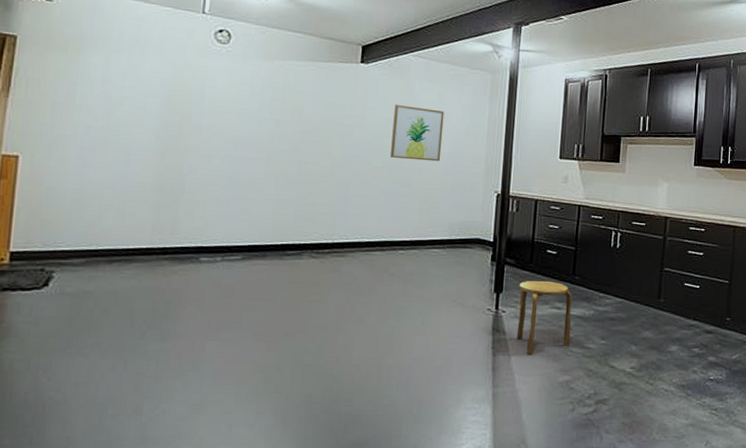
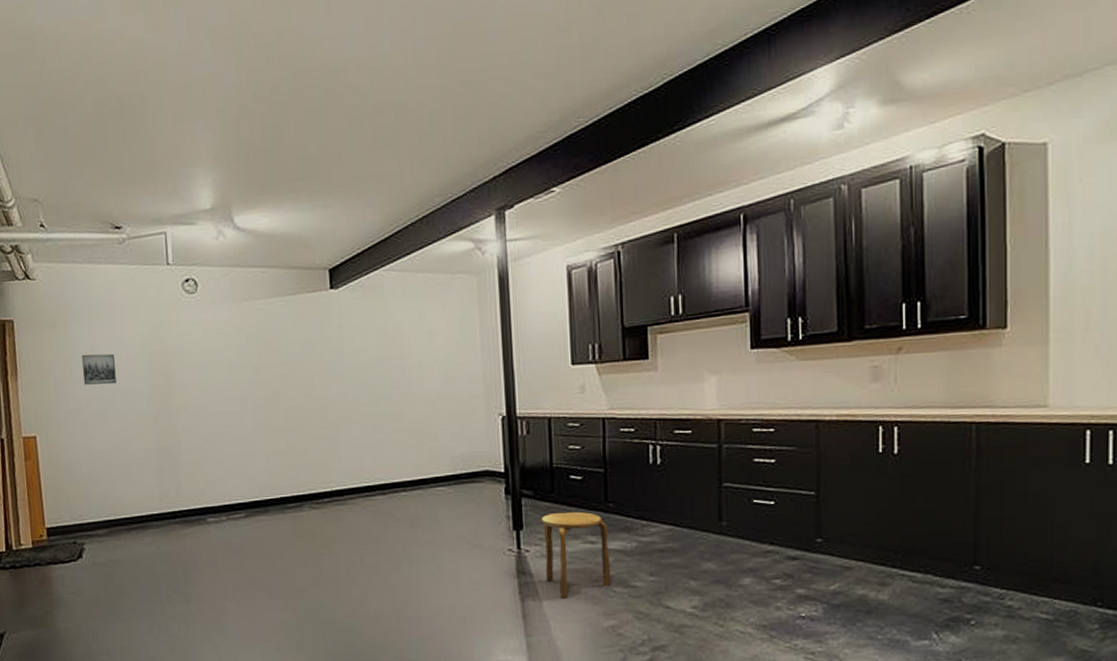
wall art: none [87,82,128,116] -> present [82,353,117,385]
wall art: present [390,105,444,162] -> none [373,328,432,391]

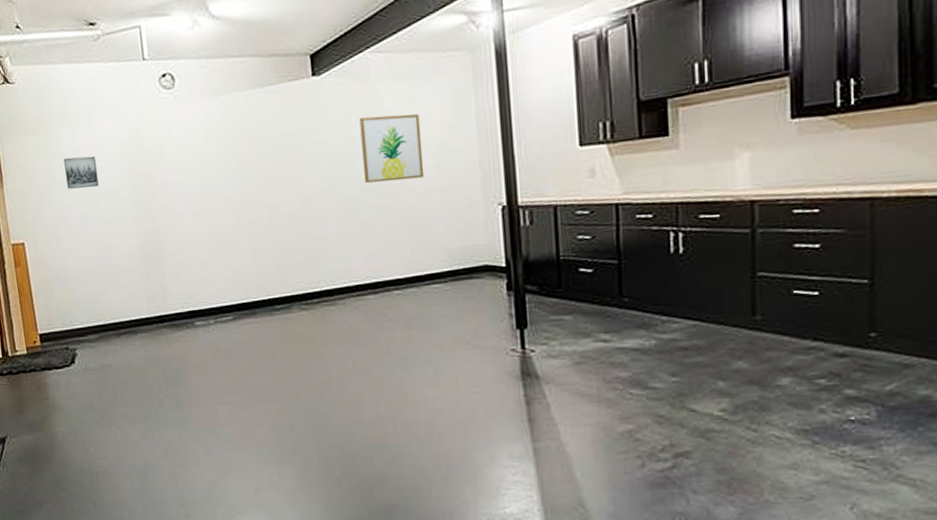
wall art: none [373,328,432,391] -> present [359,114,425,183]
stool: present [541,511,611,598] -> none [547,307,627,401]

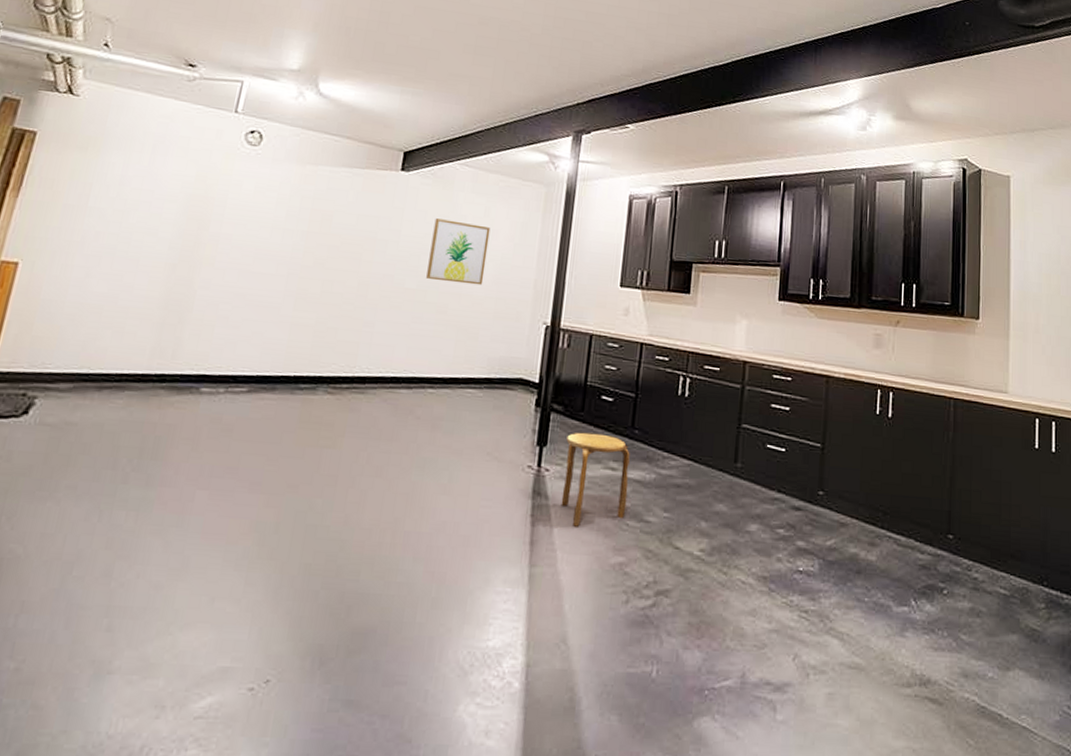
wall art: present [64,156,99,189] -> none [99,183,146,222]
stool: none [547,307,627,401] -> present [561,432,630,527]

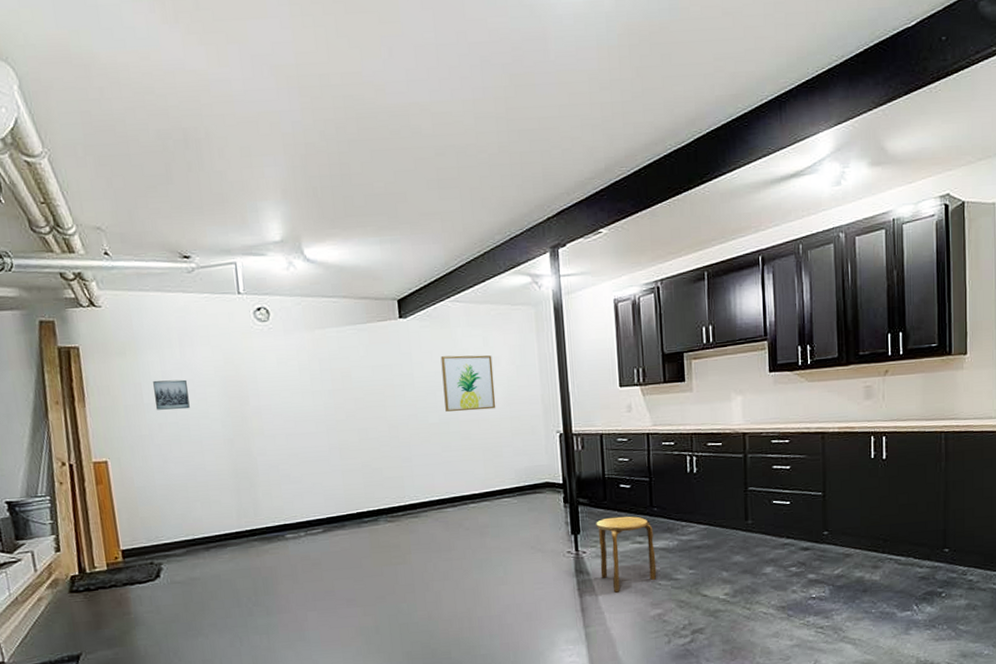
wall art: none [99,183,146,222] -> present [153,379,190,410]

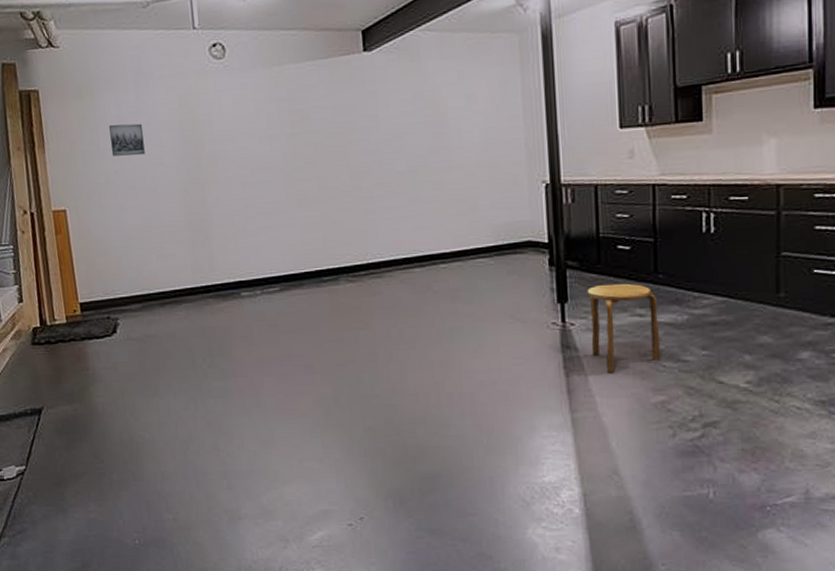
wall art: present [440,355,496,412] -> none [409,92,472,159]

